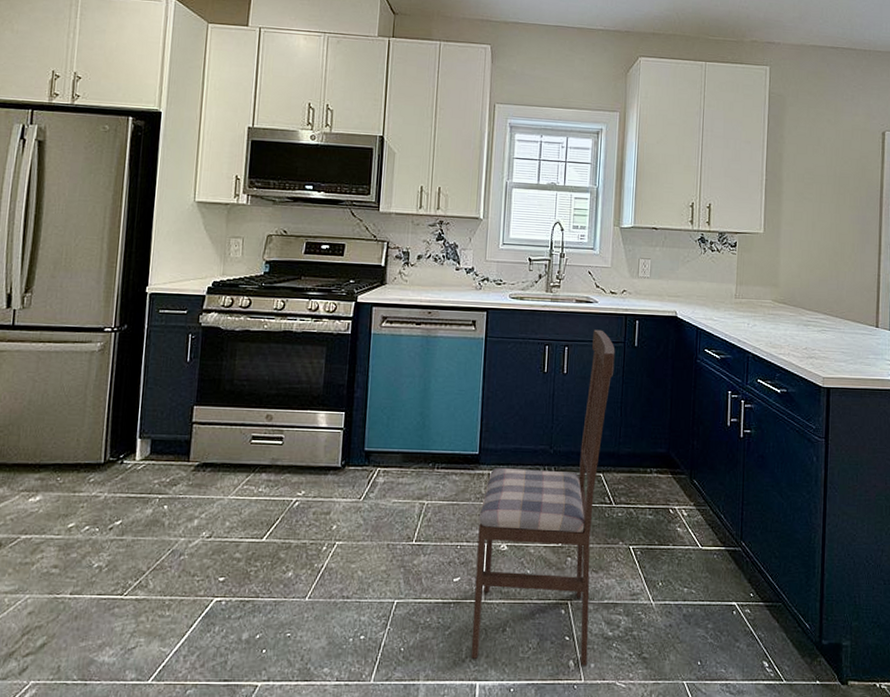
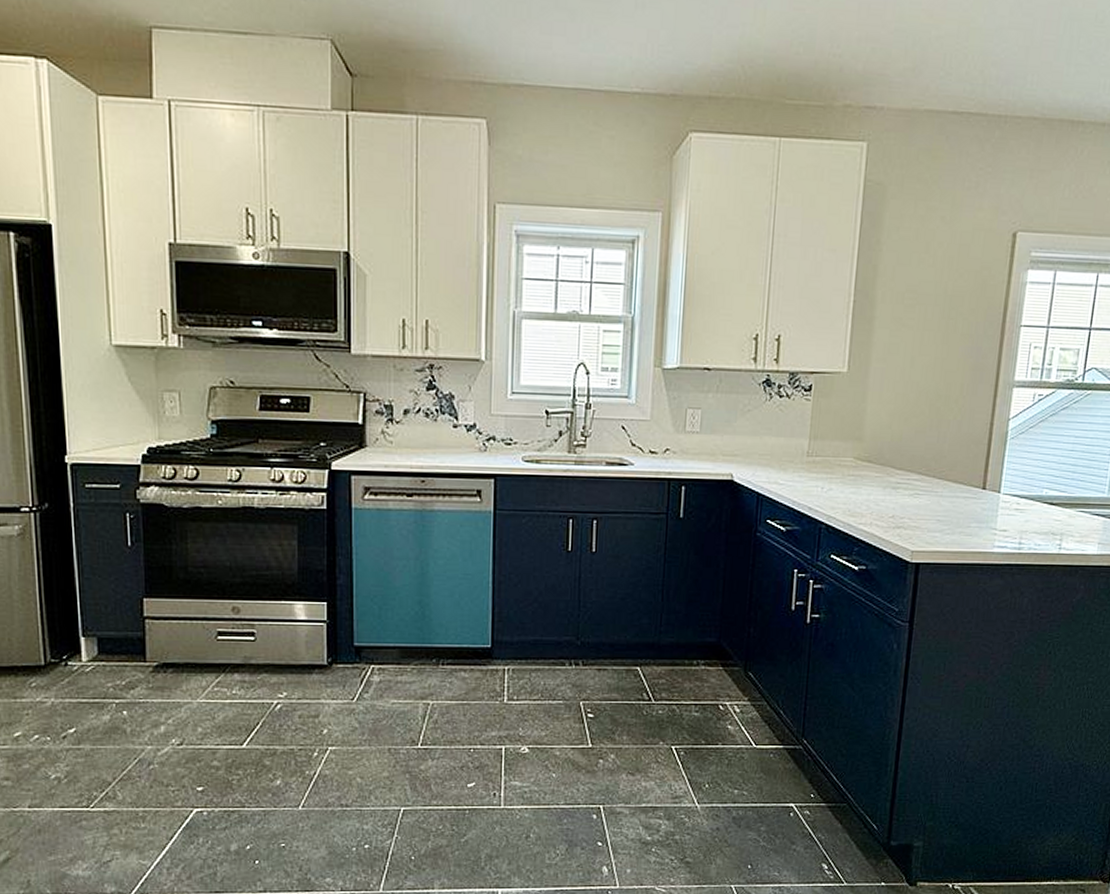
dining chair: present [471,329,615,666] -> none [490,498,656,872]

